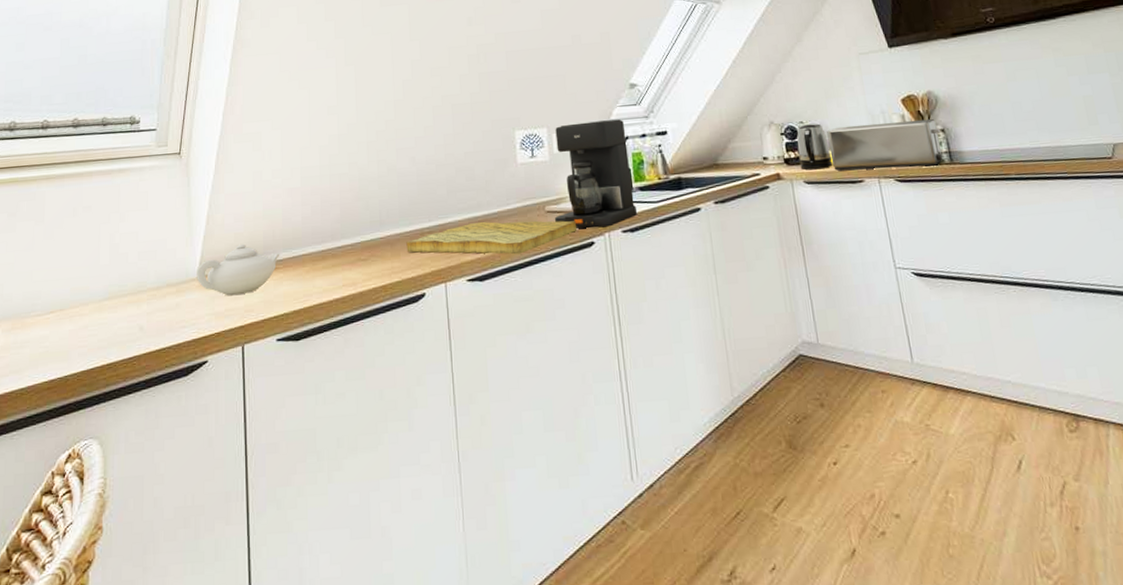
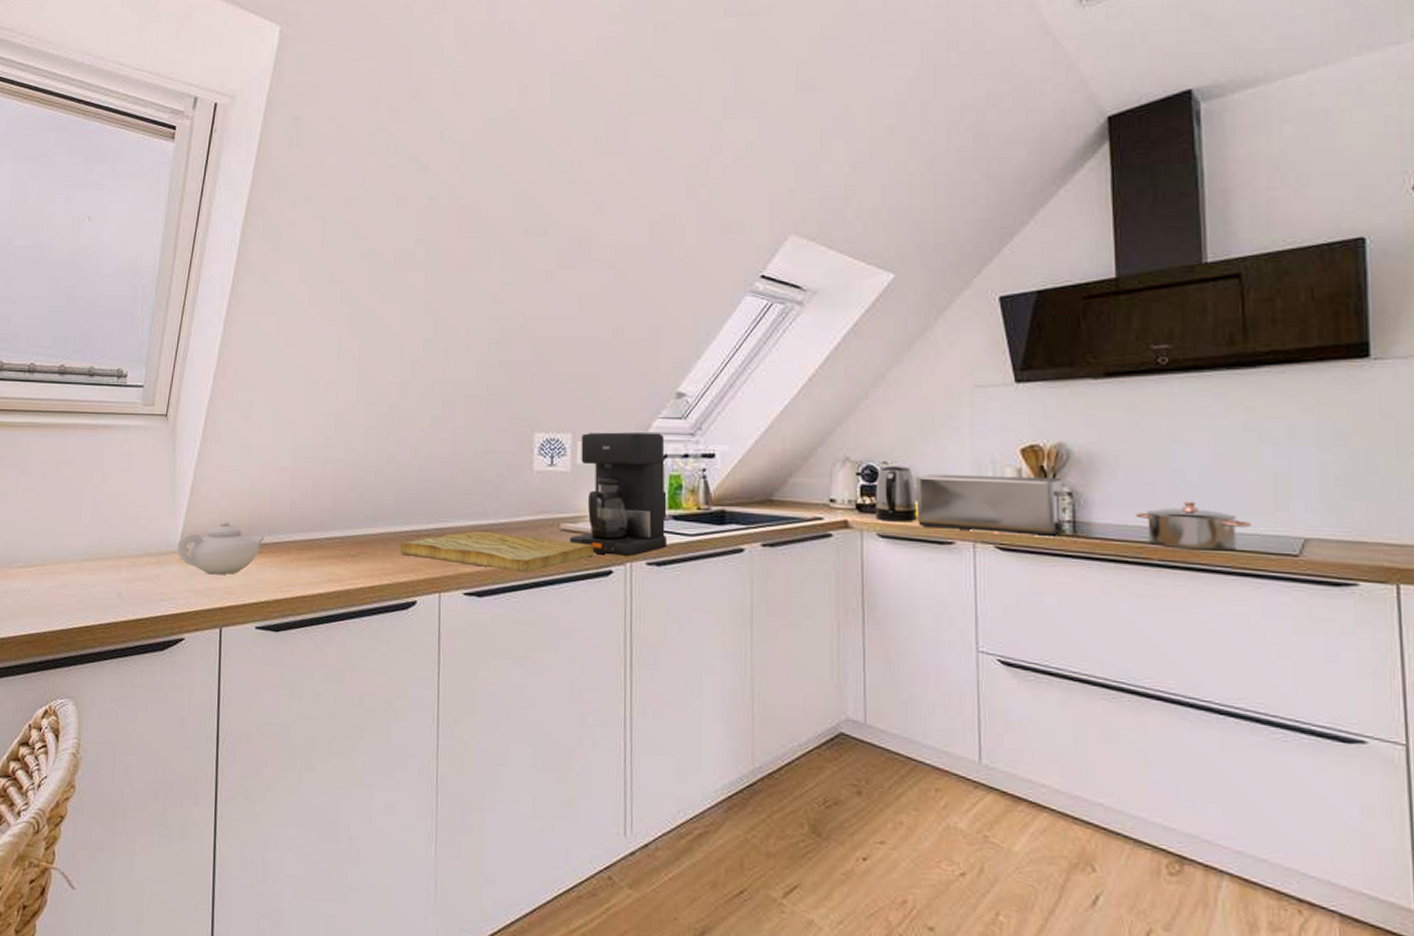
cooking pot: none [992,125,1076,164] -> present [1135,500,1252,552]

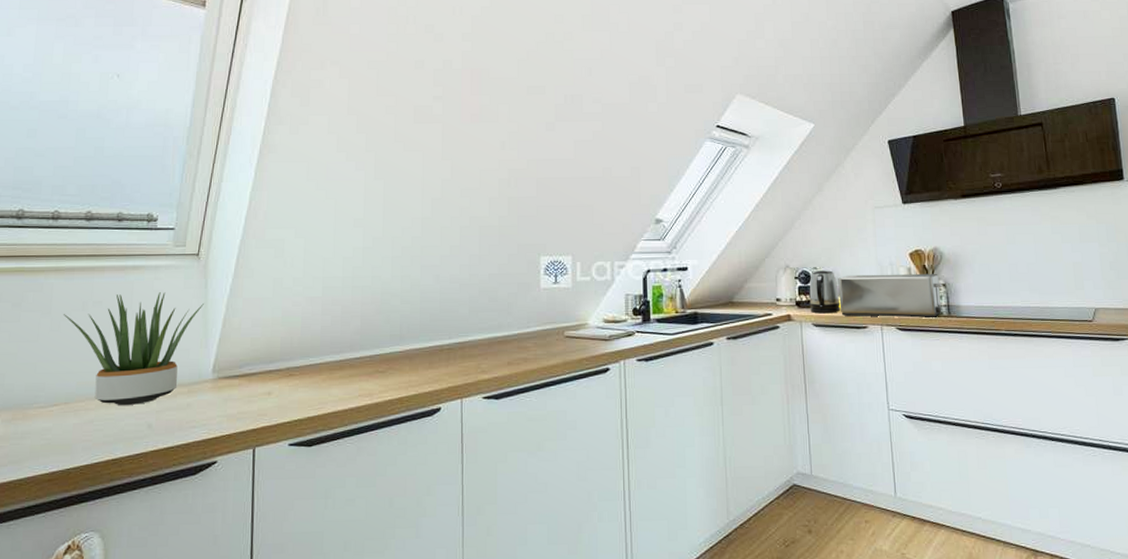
potted plant: none [40,454,172,572] -> present [64,292,204,406]
teapot: present [177,521,265,575] -> none [210,348,297,399]
cutting board: present [400,531,595,573] -> none [425,343,594,376]
coffee maker: present [569,432,666,558] -> none [572,252,652,356]
cooking pot: present [1135,500,1252,552] -> none [988,285,1062,322]

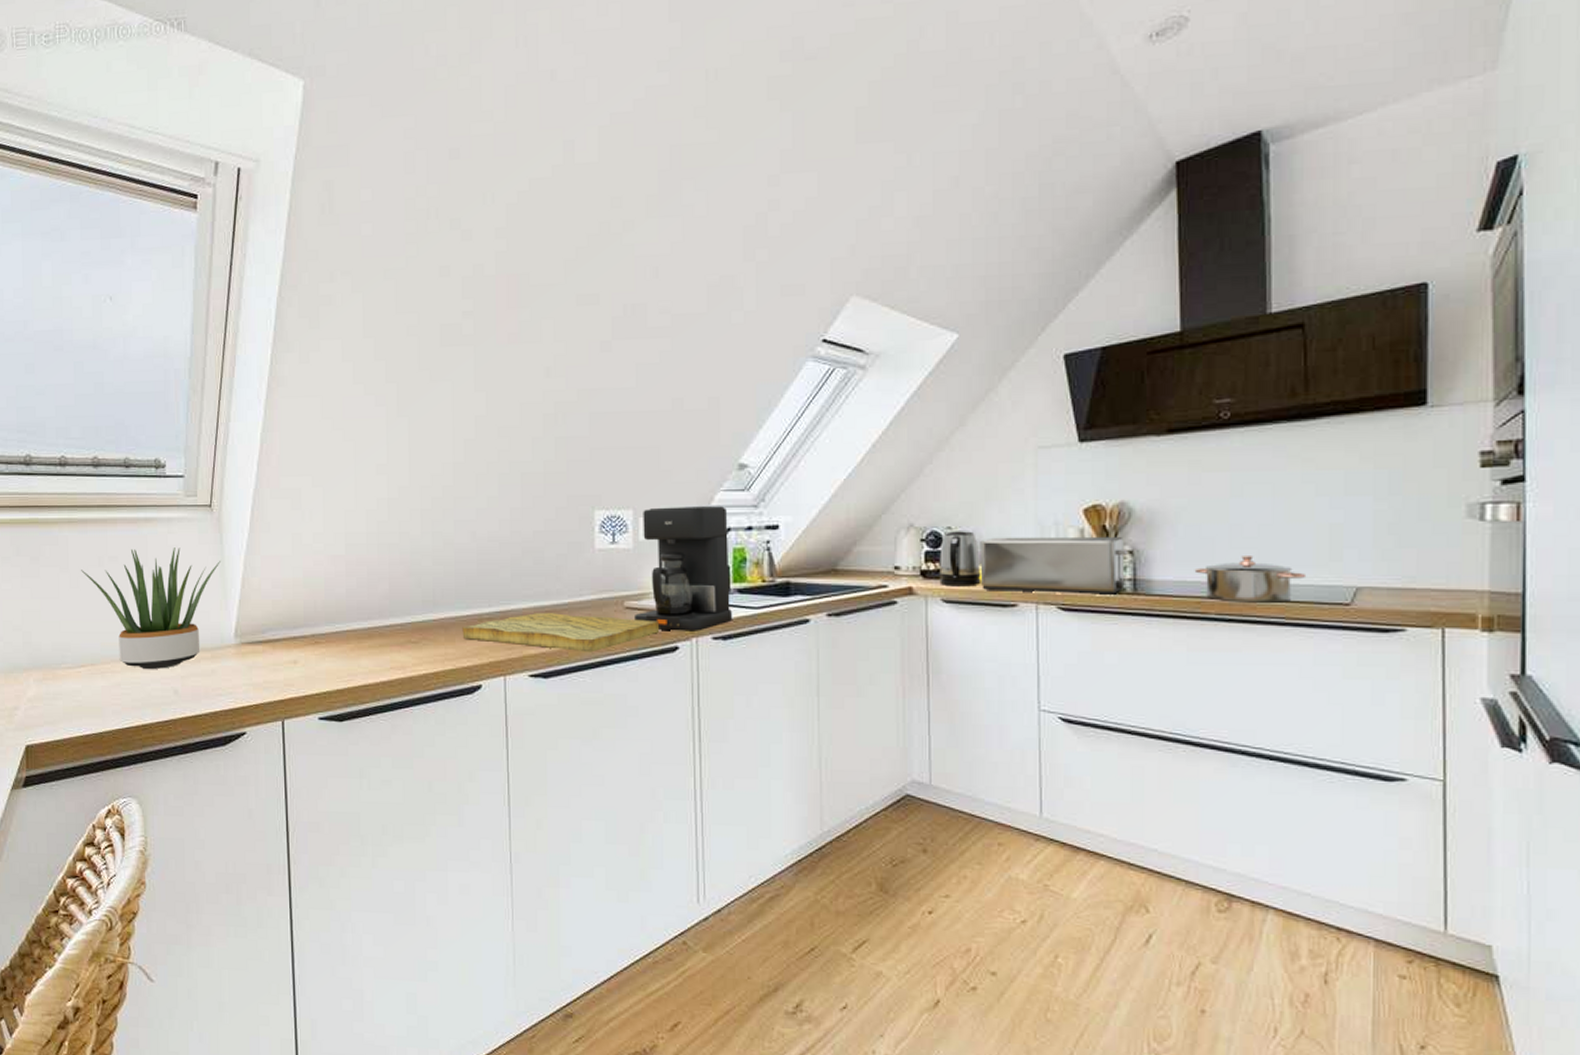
cutting board: none [425,343,594,376] -> present [462,613,660,653]
coffee maker: none [572,252,652,356] -> present [633,506,732,633]
cooking pot: none [988,285,1062,322] -> present [1194,554,1307,604]

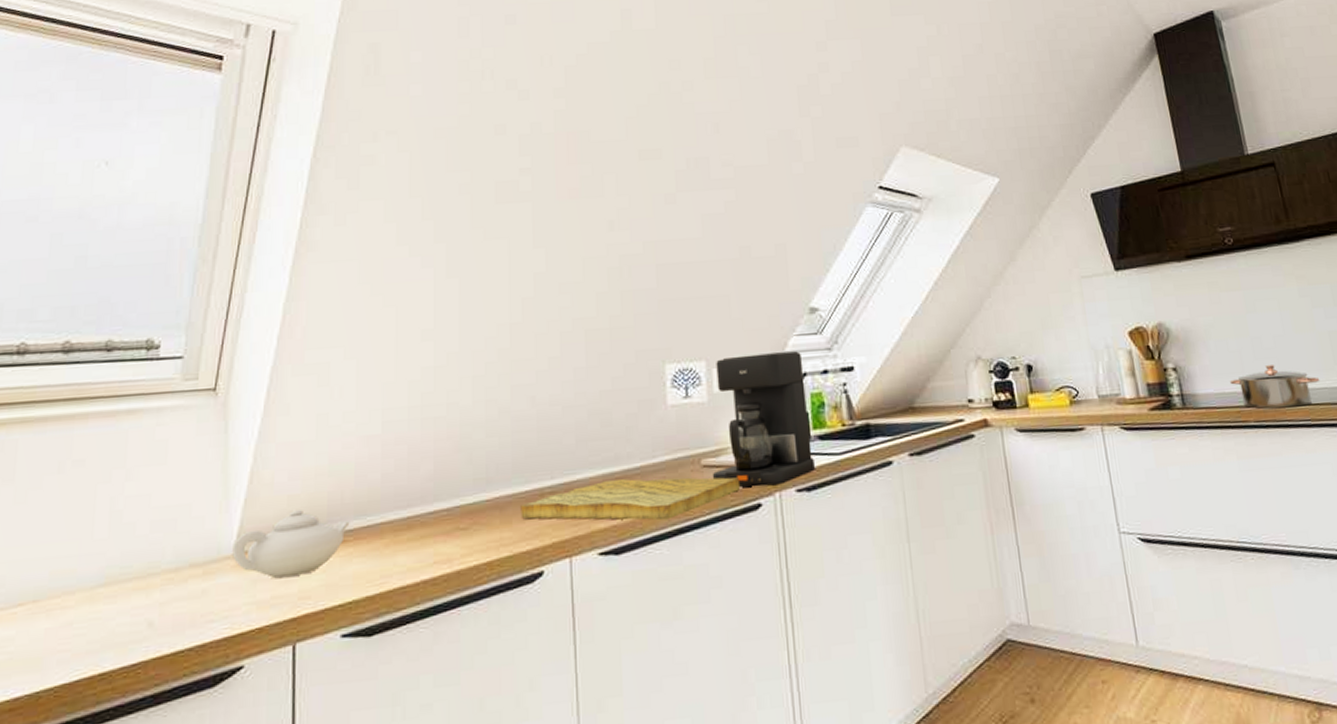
potted plant: present [81,547,220,670] -> none [32,442,223,600]
teapot: none [232,612,322,668] -> present [232,509,350,579]
kettle: present [939,531,982,587] -> none [1008,359,1050,415]
toaster: present [980,536,1129,596] -> none [1043,355,1175,417]

